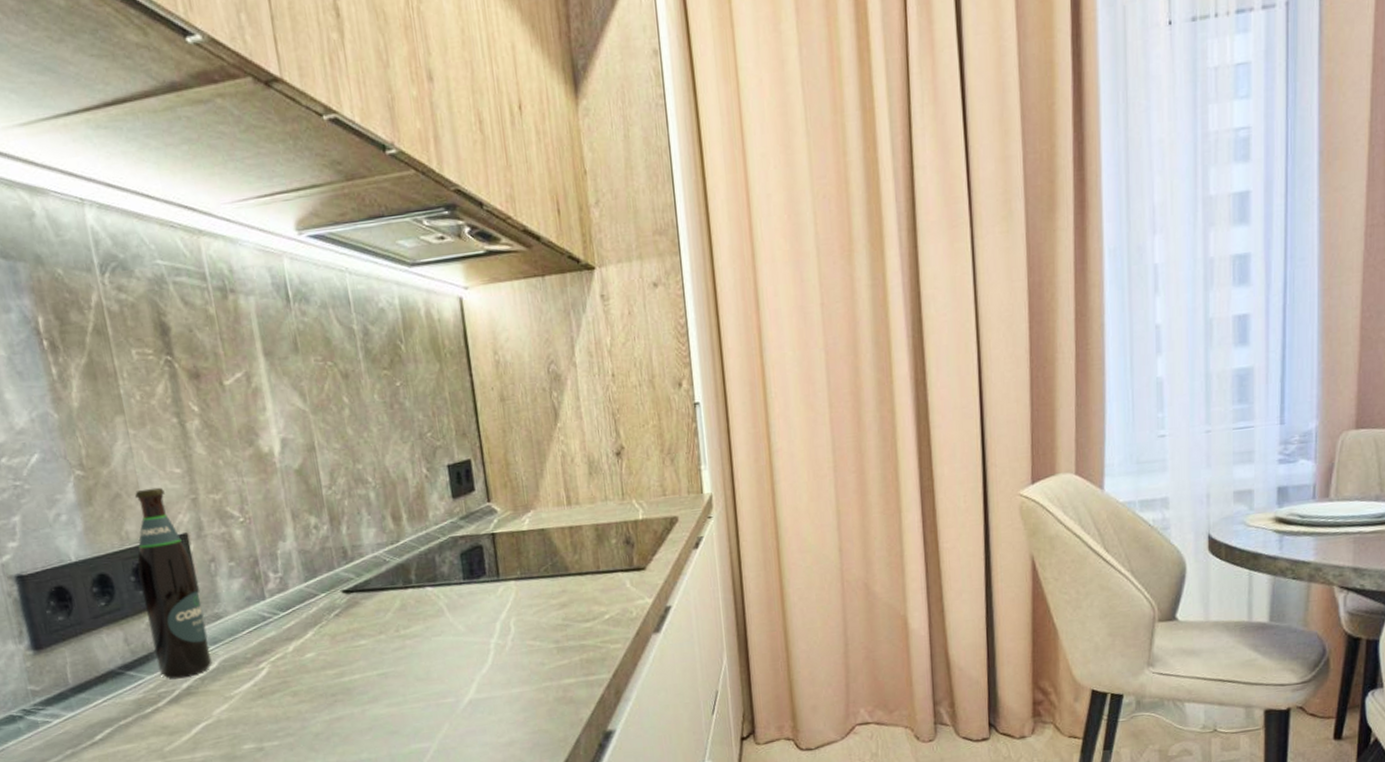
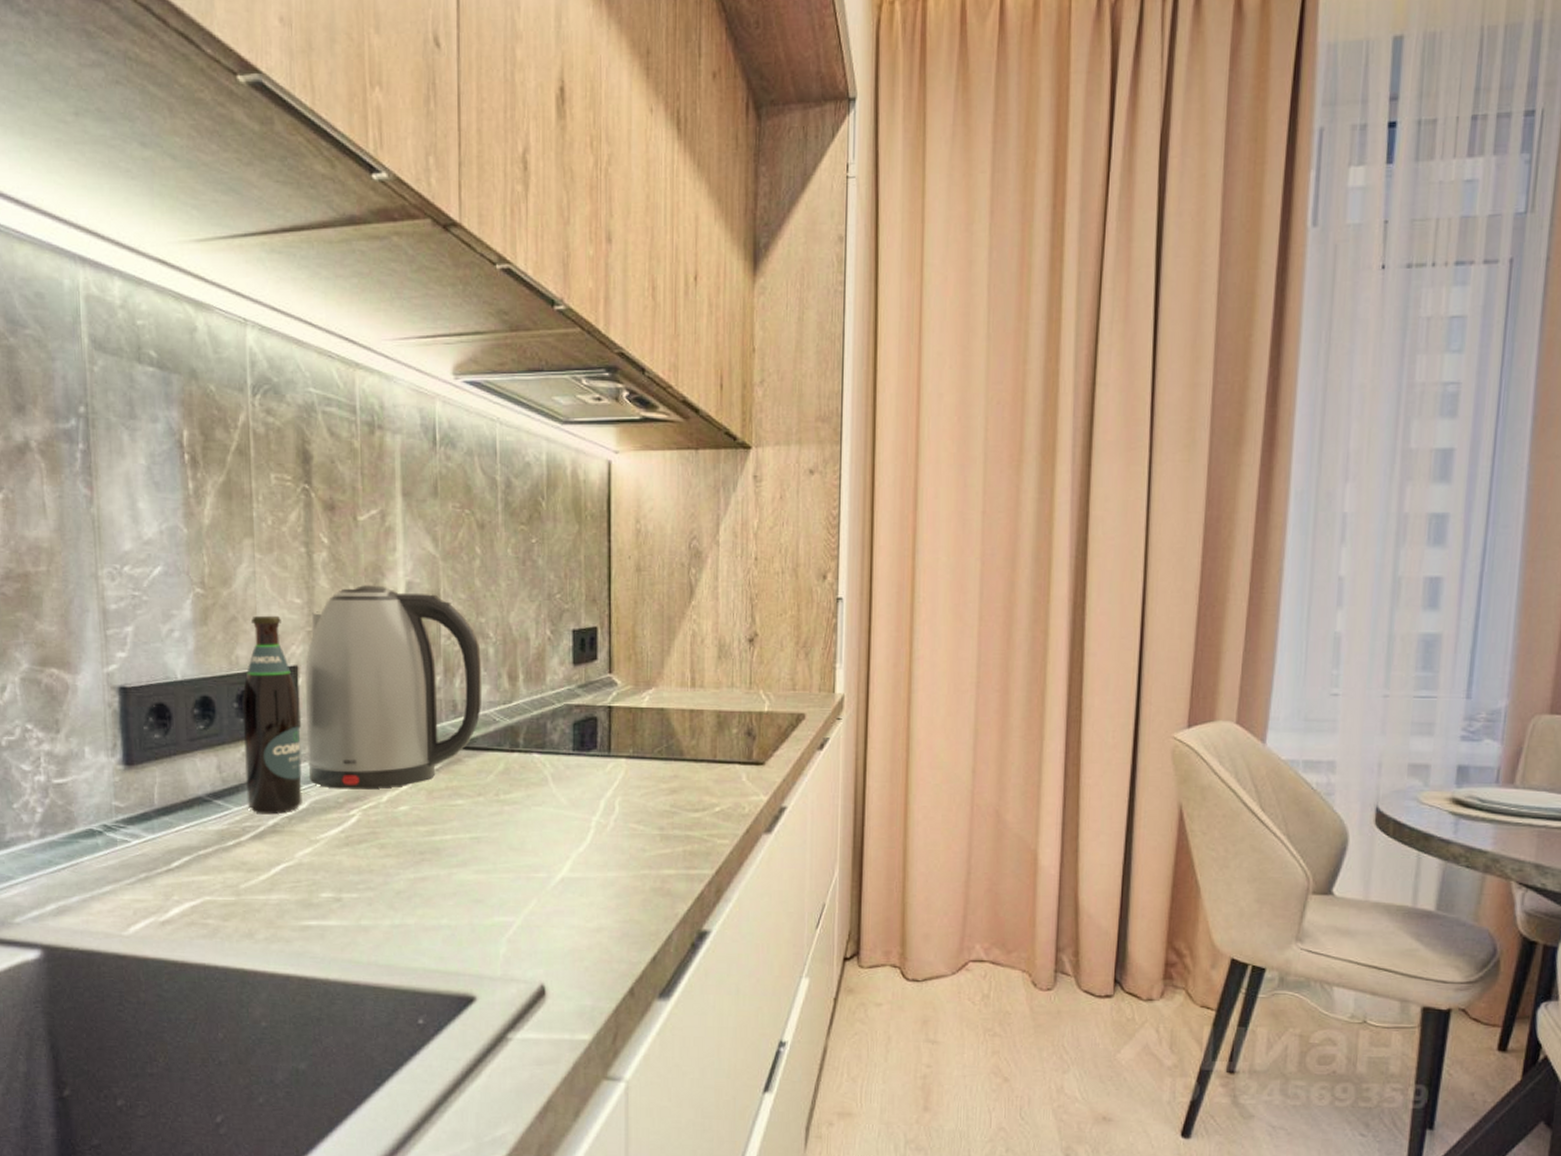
kettle: none [190,445,371,646] -> present [306,585,482,790]

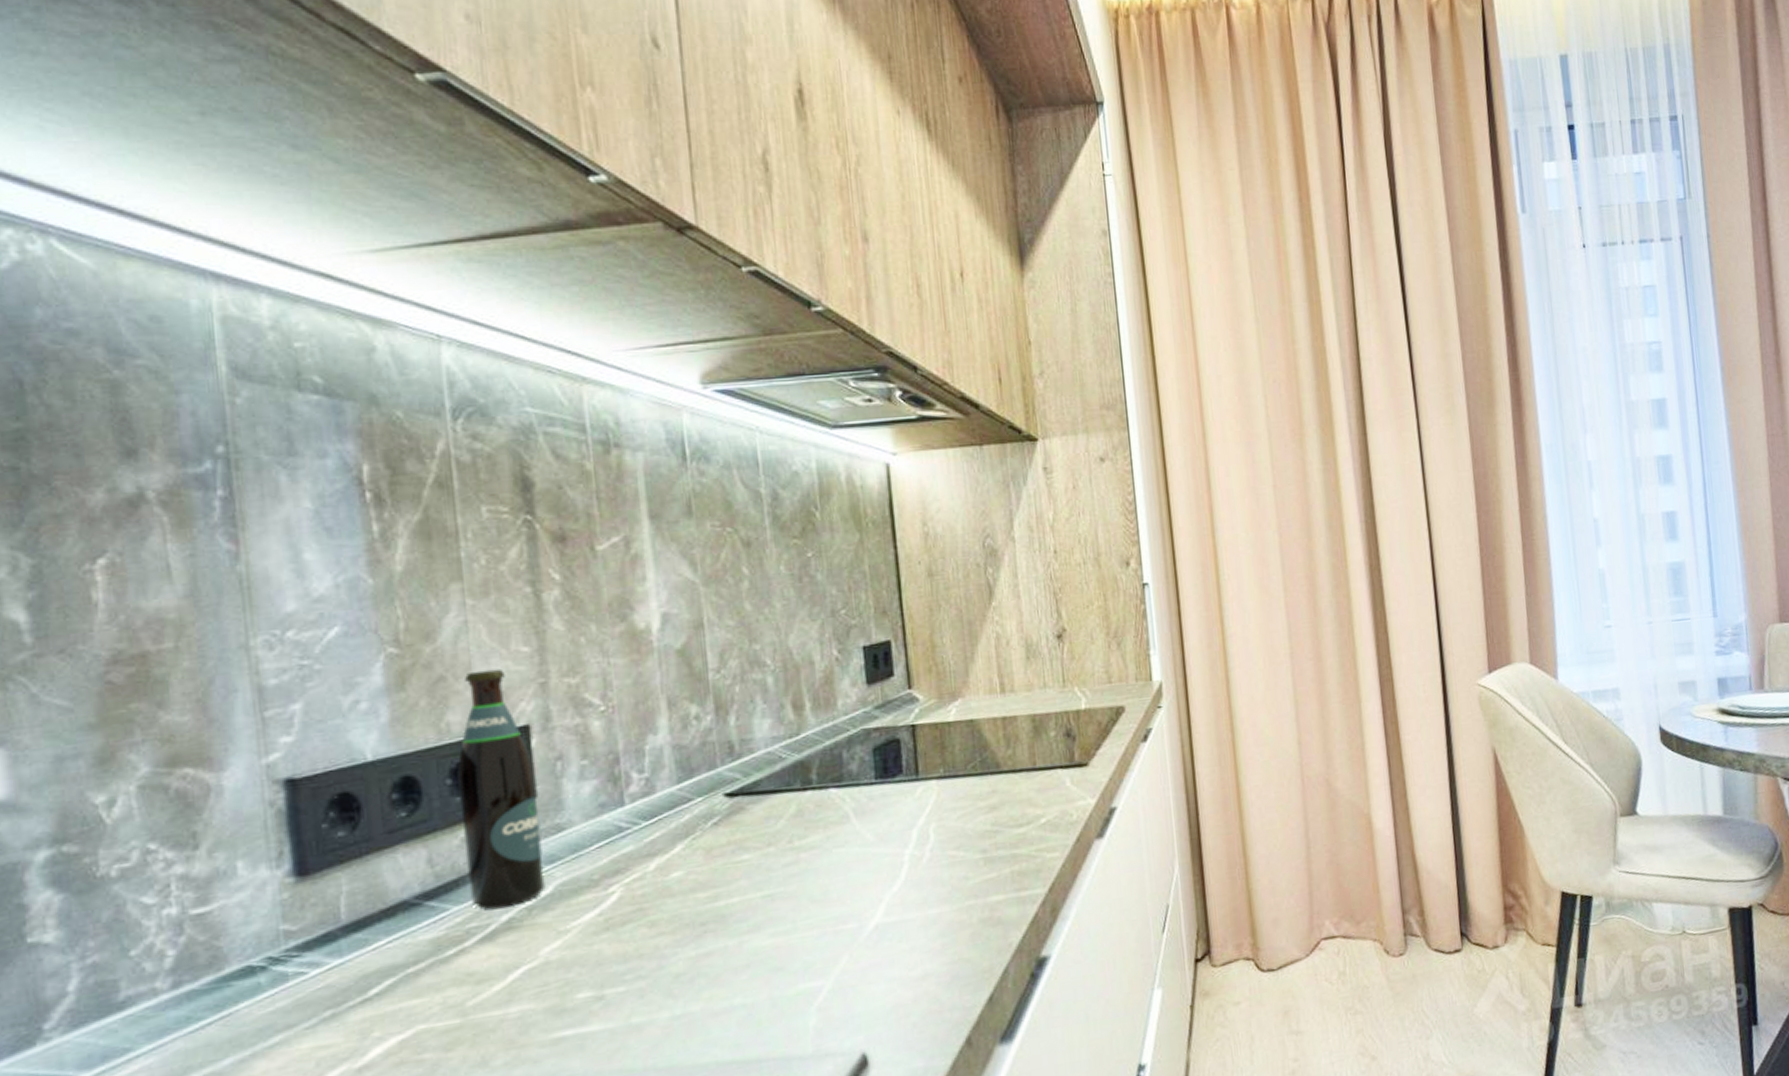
kettle: present [306,585,482,790] -> none [540,621,764,865]

